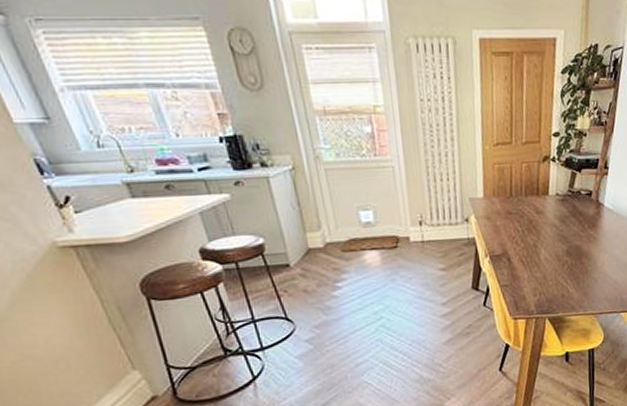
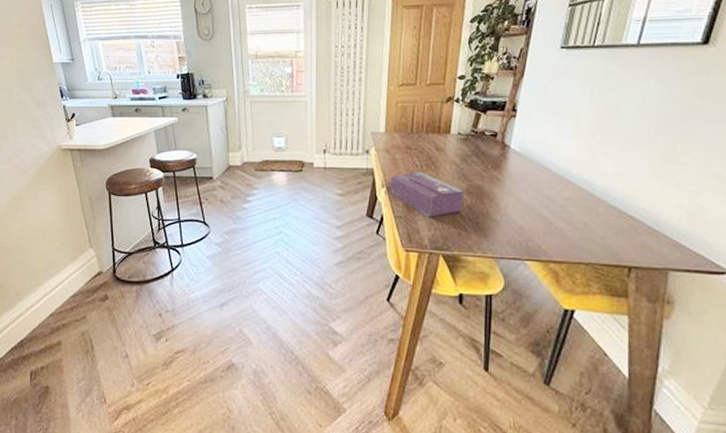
tissue box: none [493,237,566,282] -> present [390,171,465,217]

